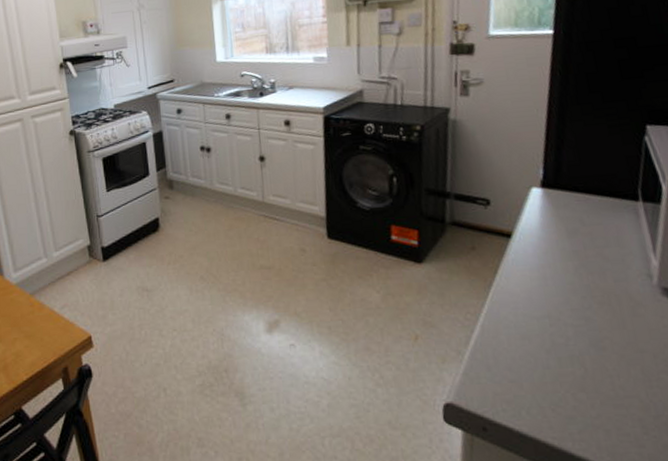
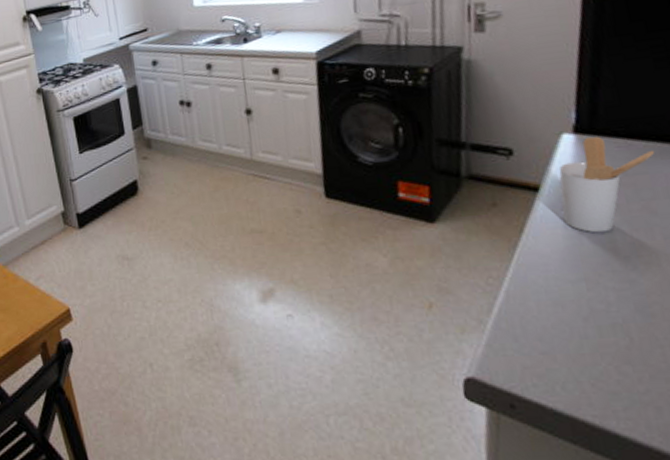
utensil holder: none [528,191,608,276] -> present [559,136,655,233]

